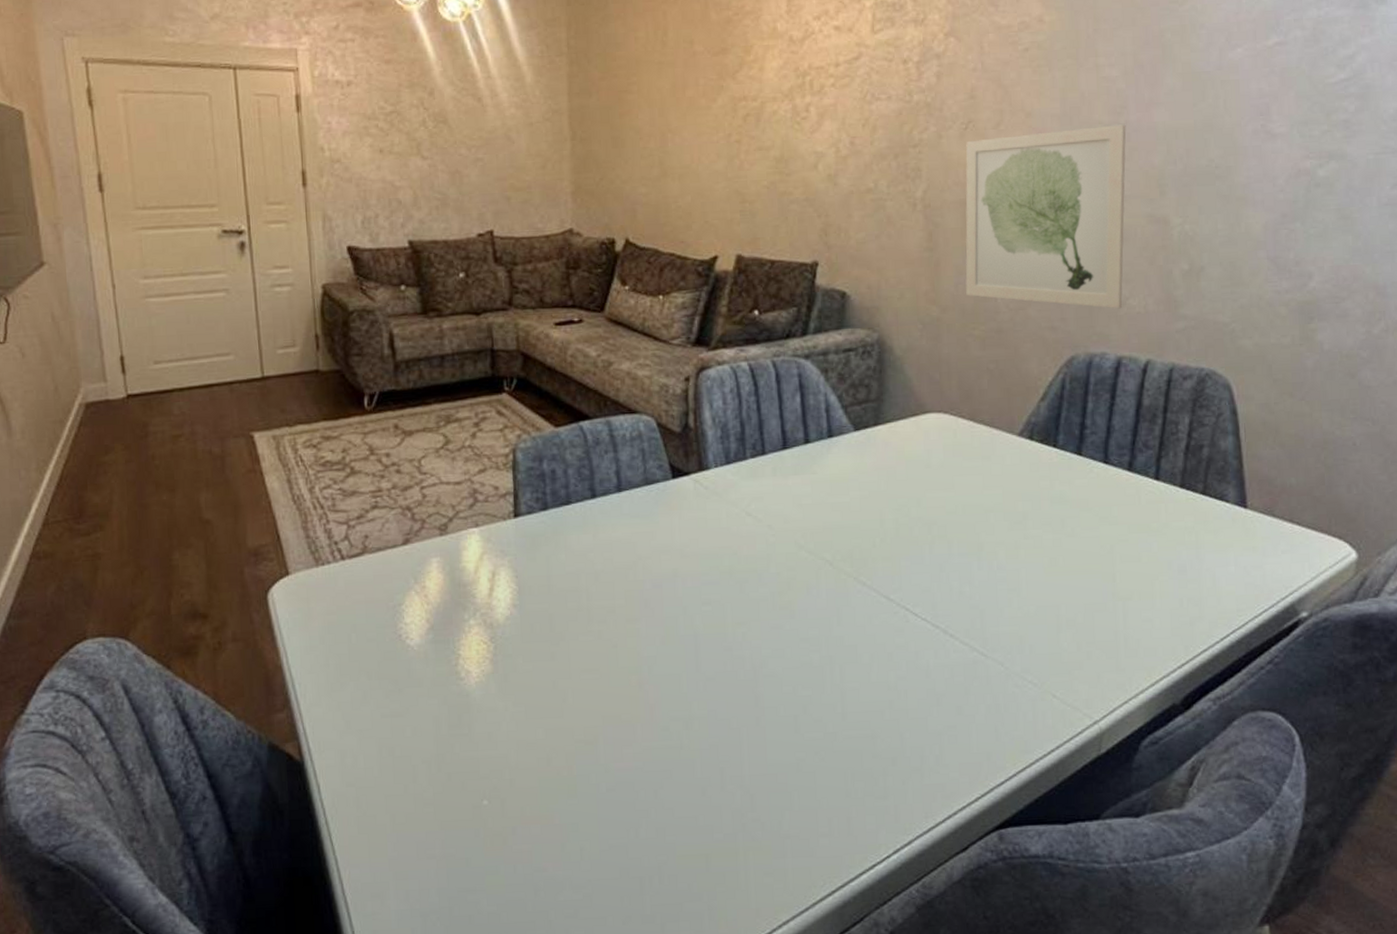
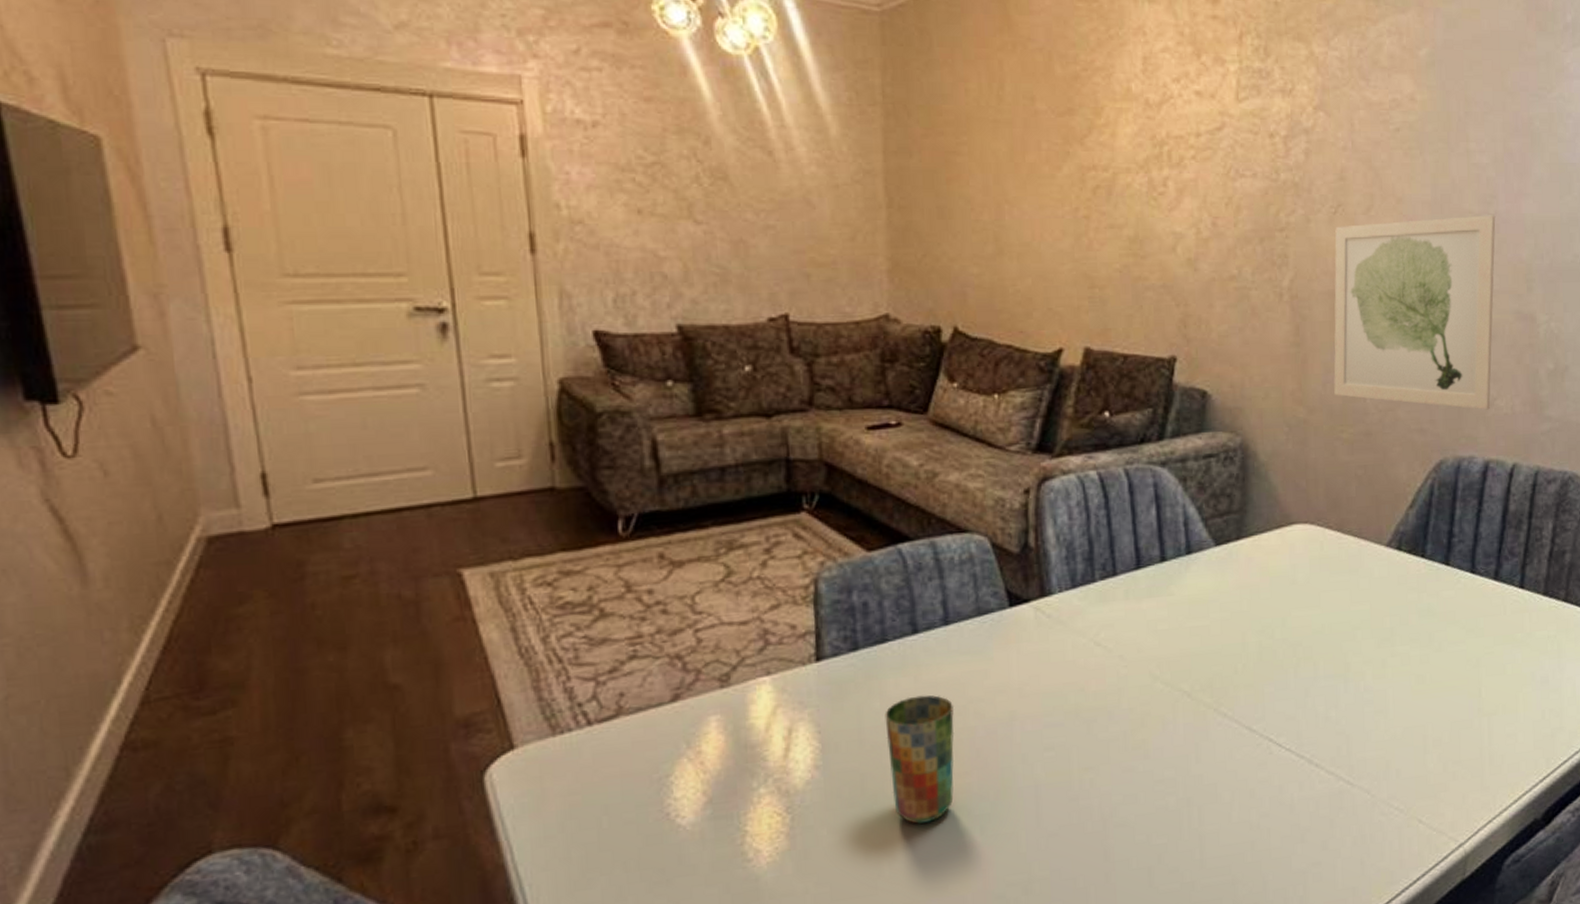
cup: none [569,550,626,660] -> present [885,695,955,824]

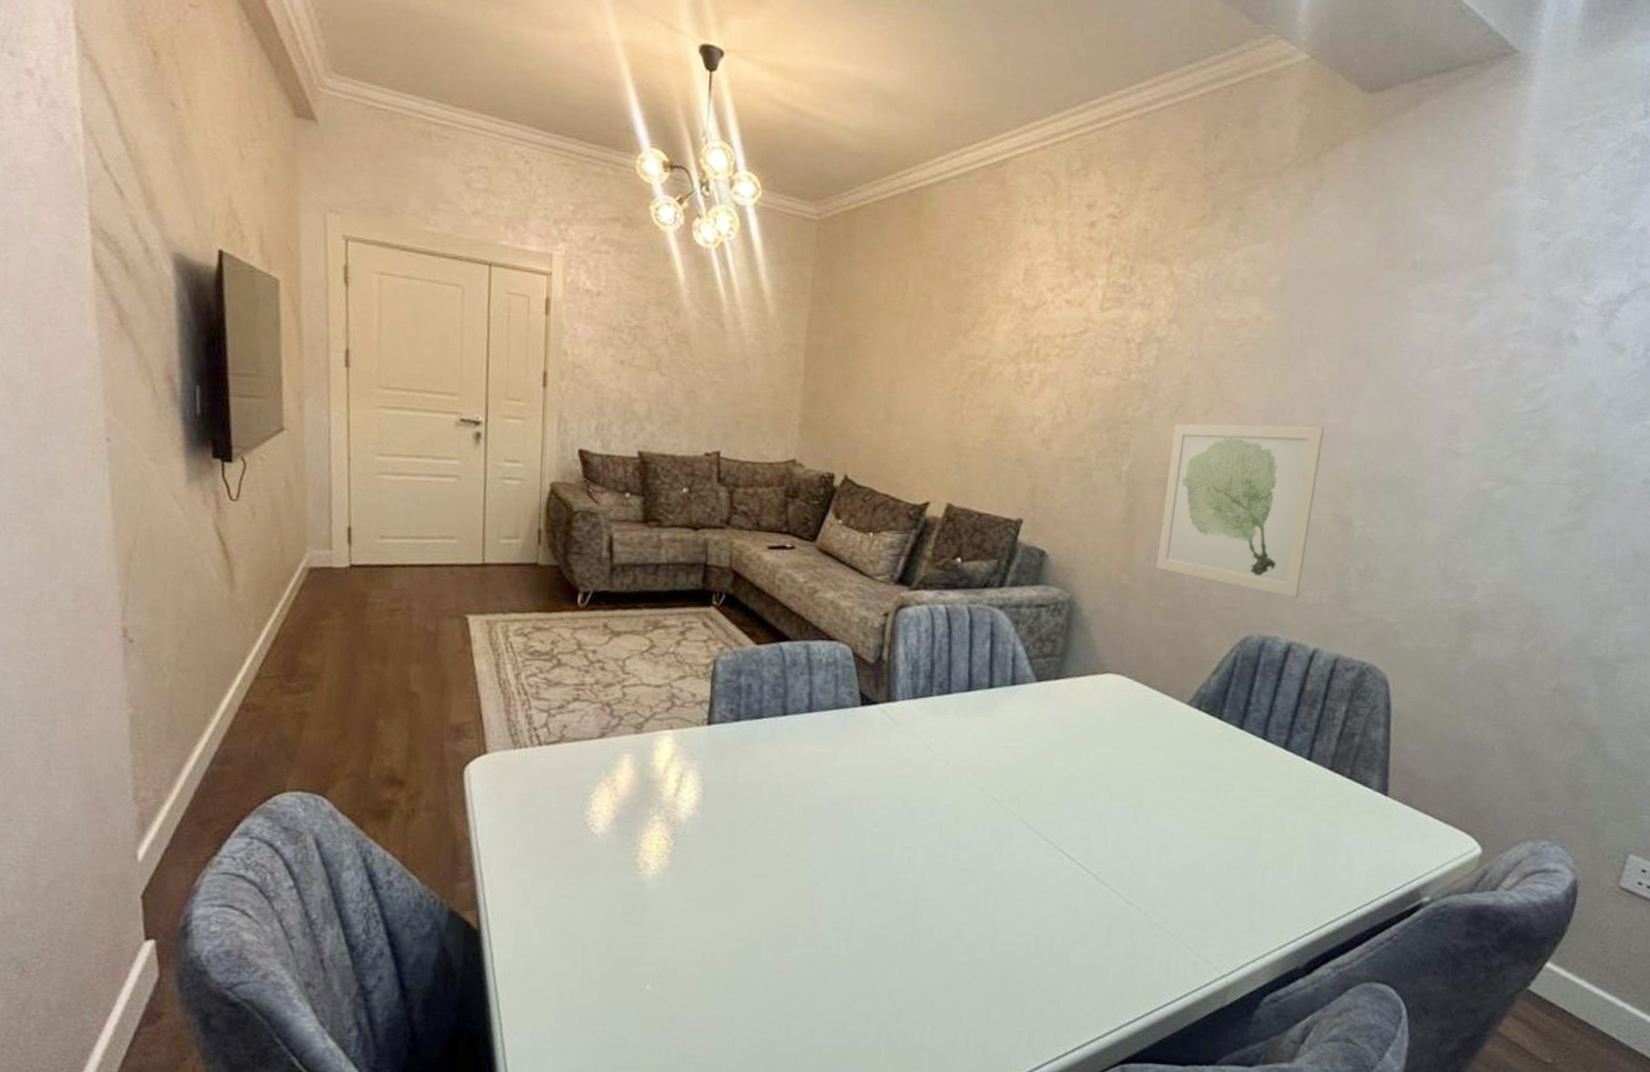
cup: present [885,695,955,824] -> none [752,764,807,867]

